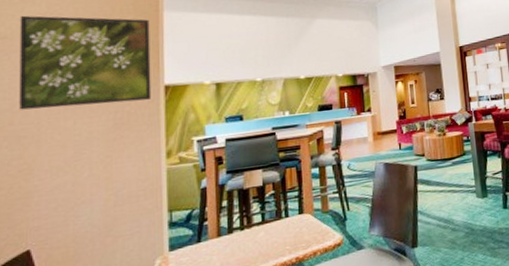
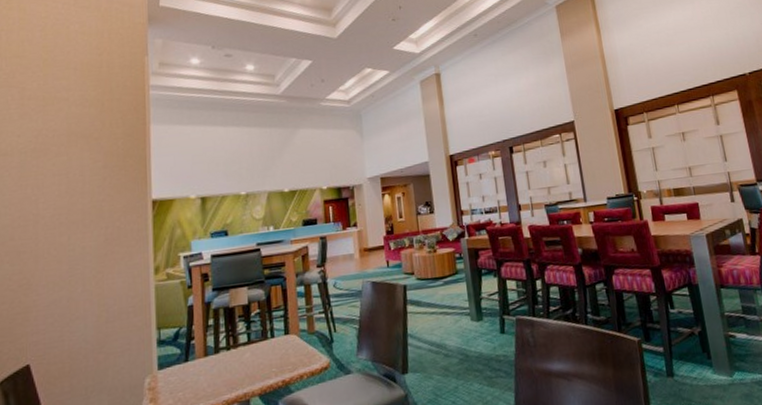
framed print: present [19,15,152,110] -> none [19,132,140,226]

